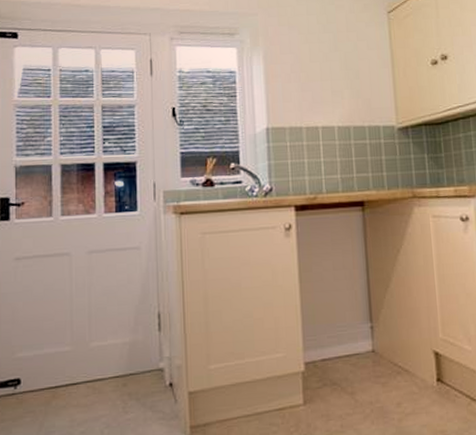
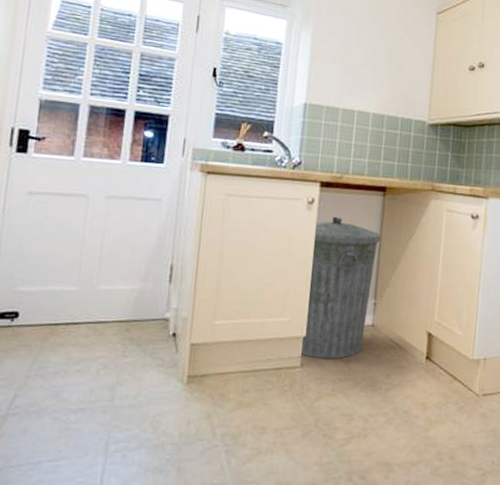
trash can: none [295,239,368,394] -> present [300,216,381,359]

